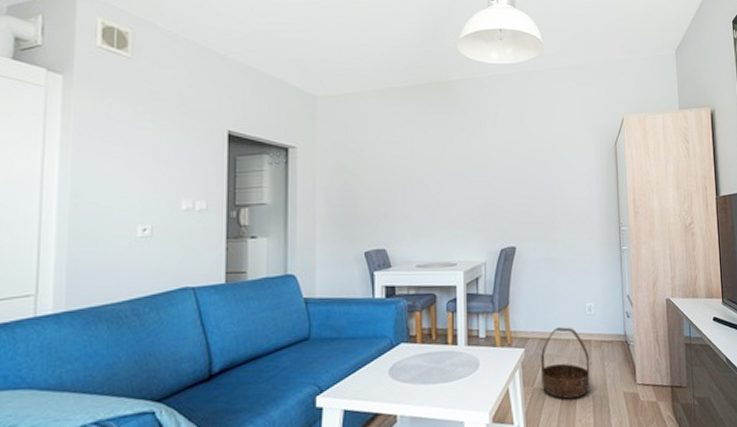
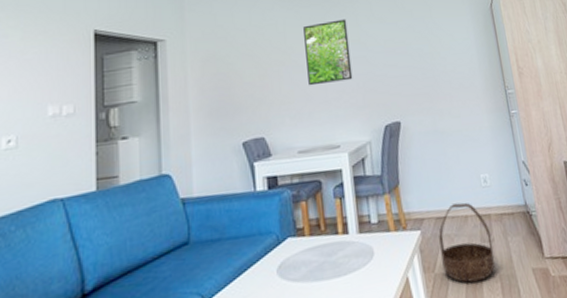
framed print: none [431,143,475,205] -> present [303,19,353,86]

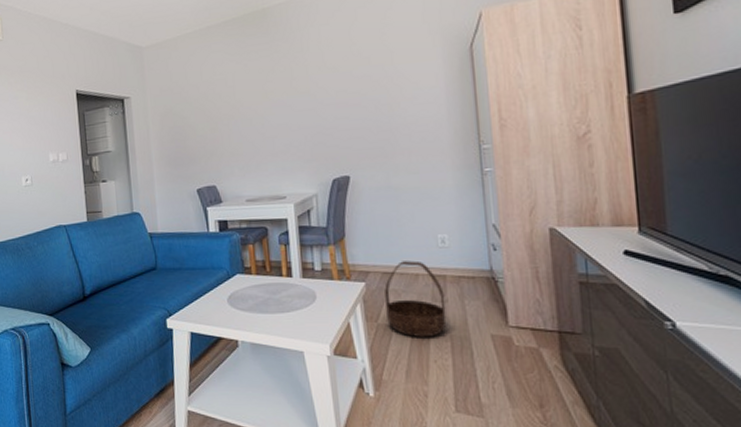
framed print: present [303,19,353,86] -> none [252,70,301,139]

